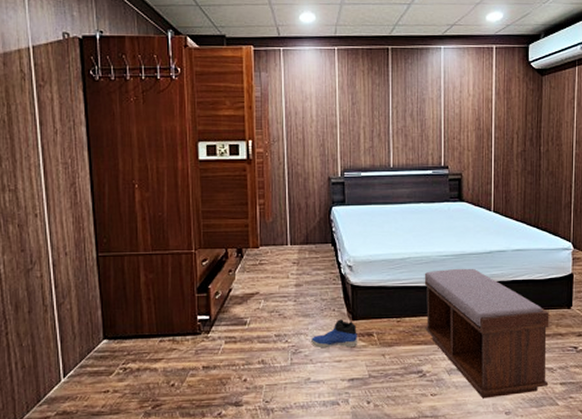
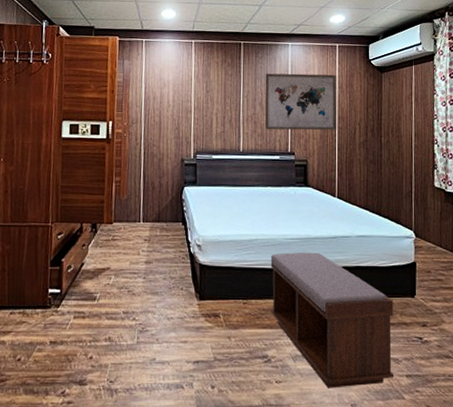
sneaker: present [311,319,357,349] -> none [158,299,204,328]
wall art: none [416,79,494,143] -> present [264,73,337,131]

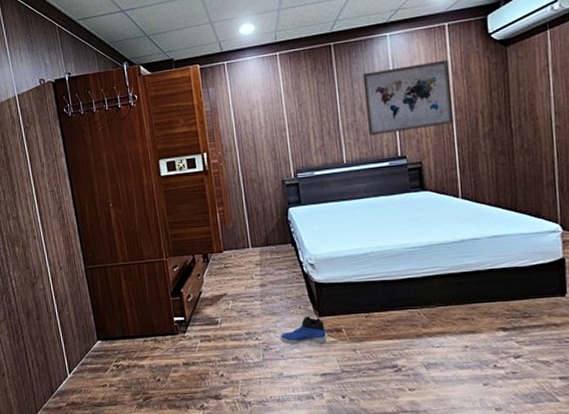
sneaker: none [158,299,204,328] -> present [281,316,326,345]
bench: present [270,252,395,388] -> none [390,259,545,394]

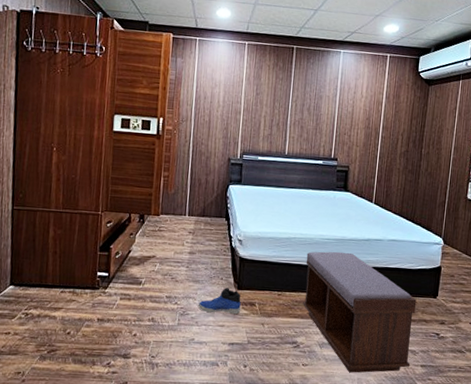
wall art: present [362,59,455,136] -> none [311,79,385,140]
bench: none [390,259,545,394] -> present [303,251,417,373]

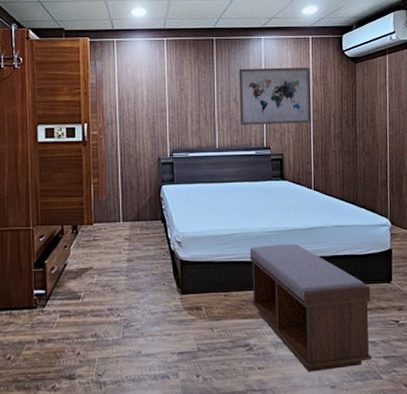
sneaker: present [198,288,241,315] -> none [142,294,186,322]
wall art: none [311,79,385,140] -> present [239,67,312,126]

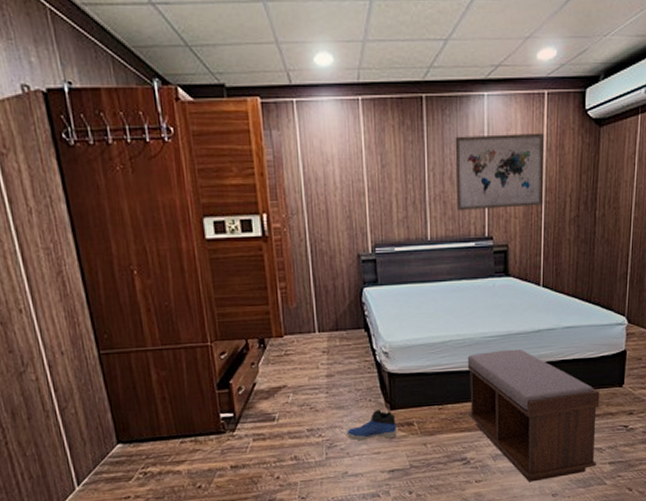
sneaker: none [142,294,186,322] -> present [347,410,397,441]

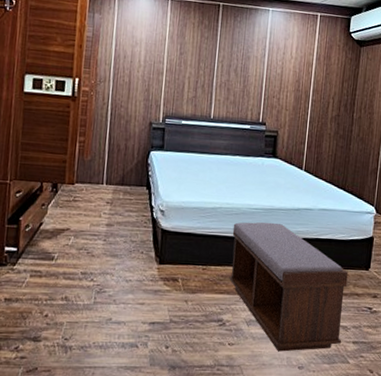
sneaker: present [347,410,397,441] -> none [117,262,163,291]
wall art: present [455,132,545,211] -> none [238,38,316,103]

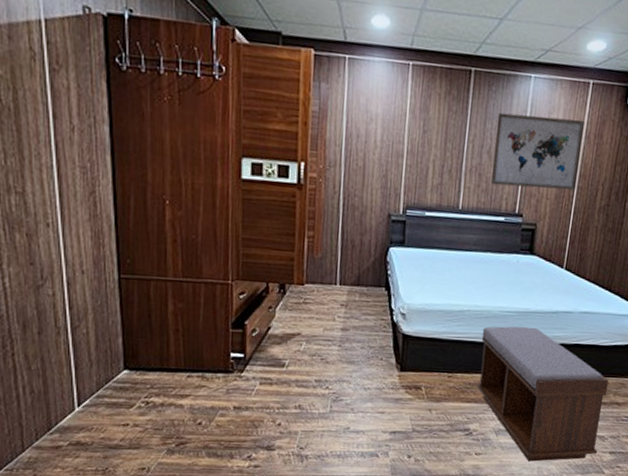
wall art: none [238,38,316,103] -> present [491,112,586,191]

